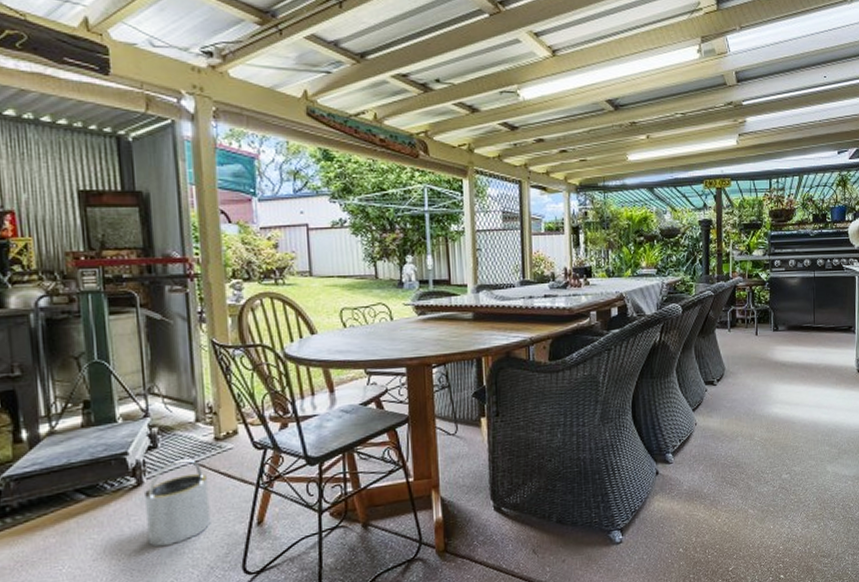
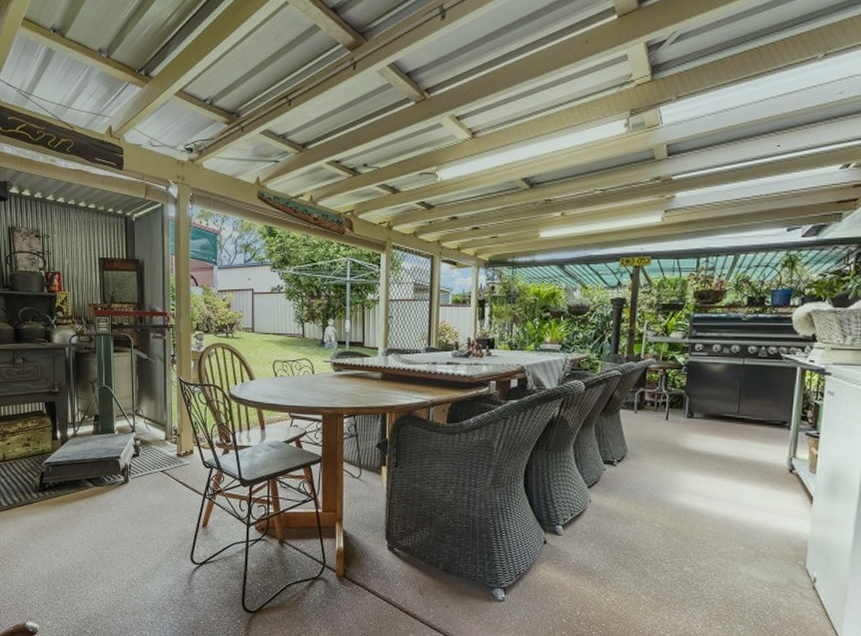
bucket: present [145,458,211,547] -> none [129,467,171,531]

